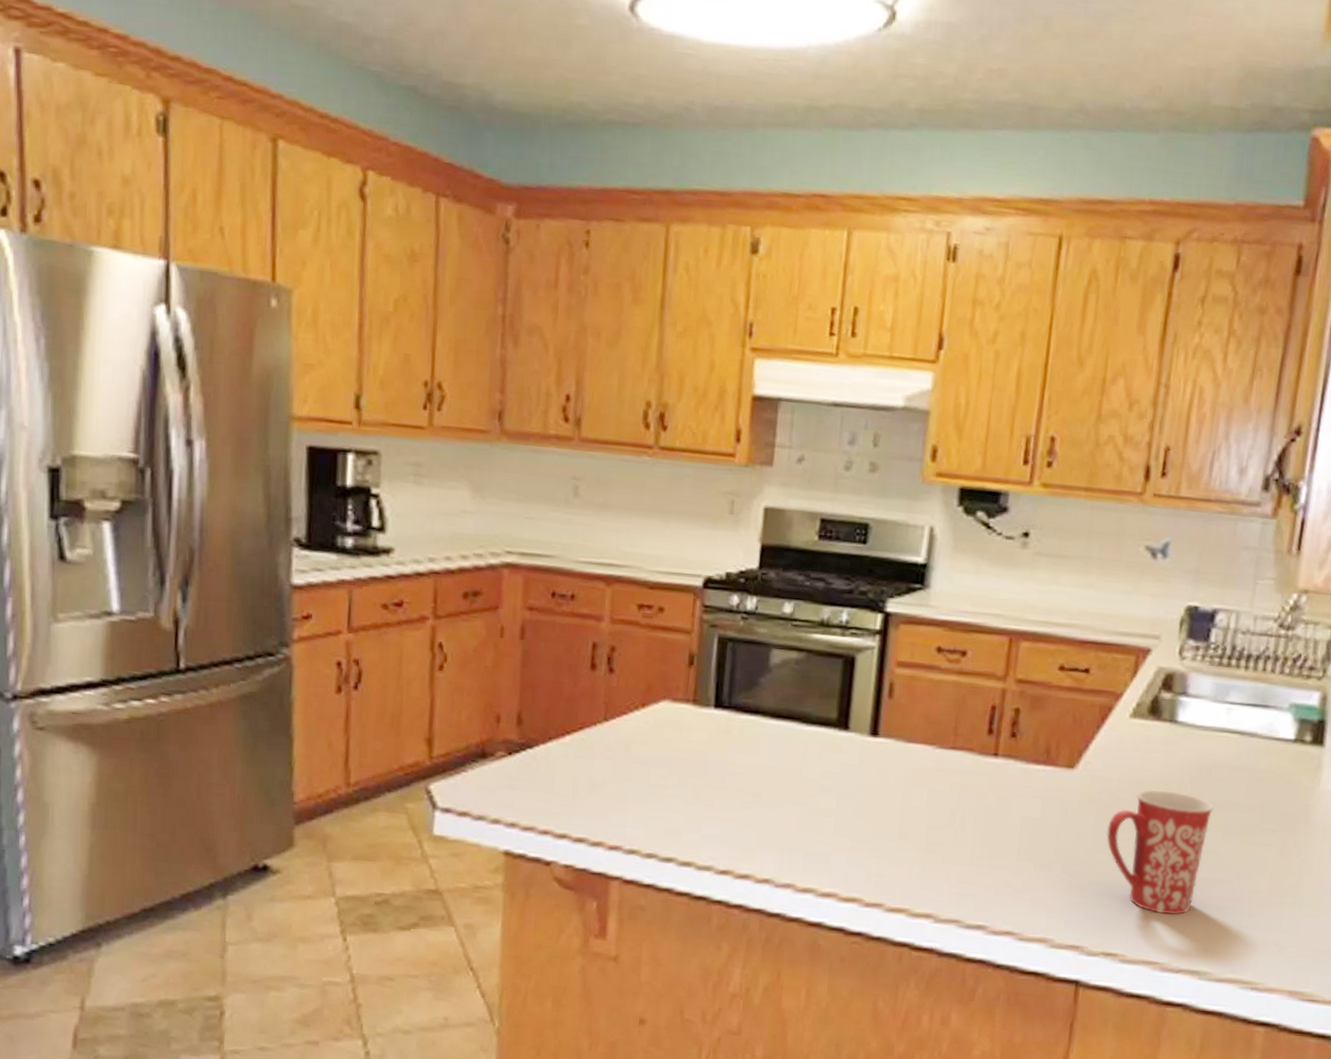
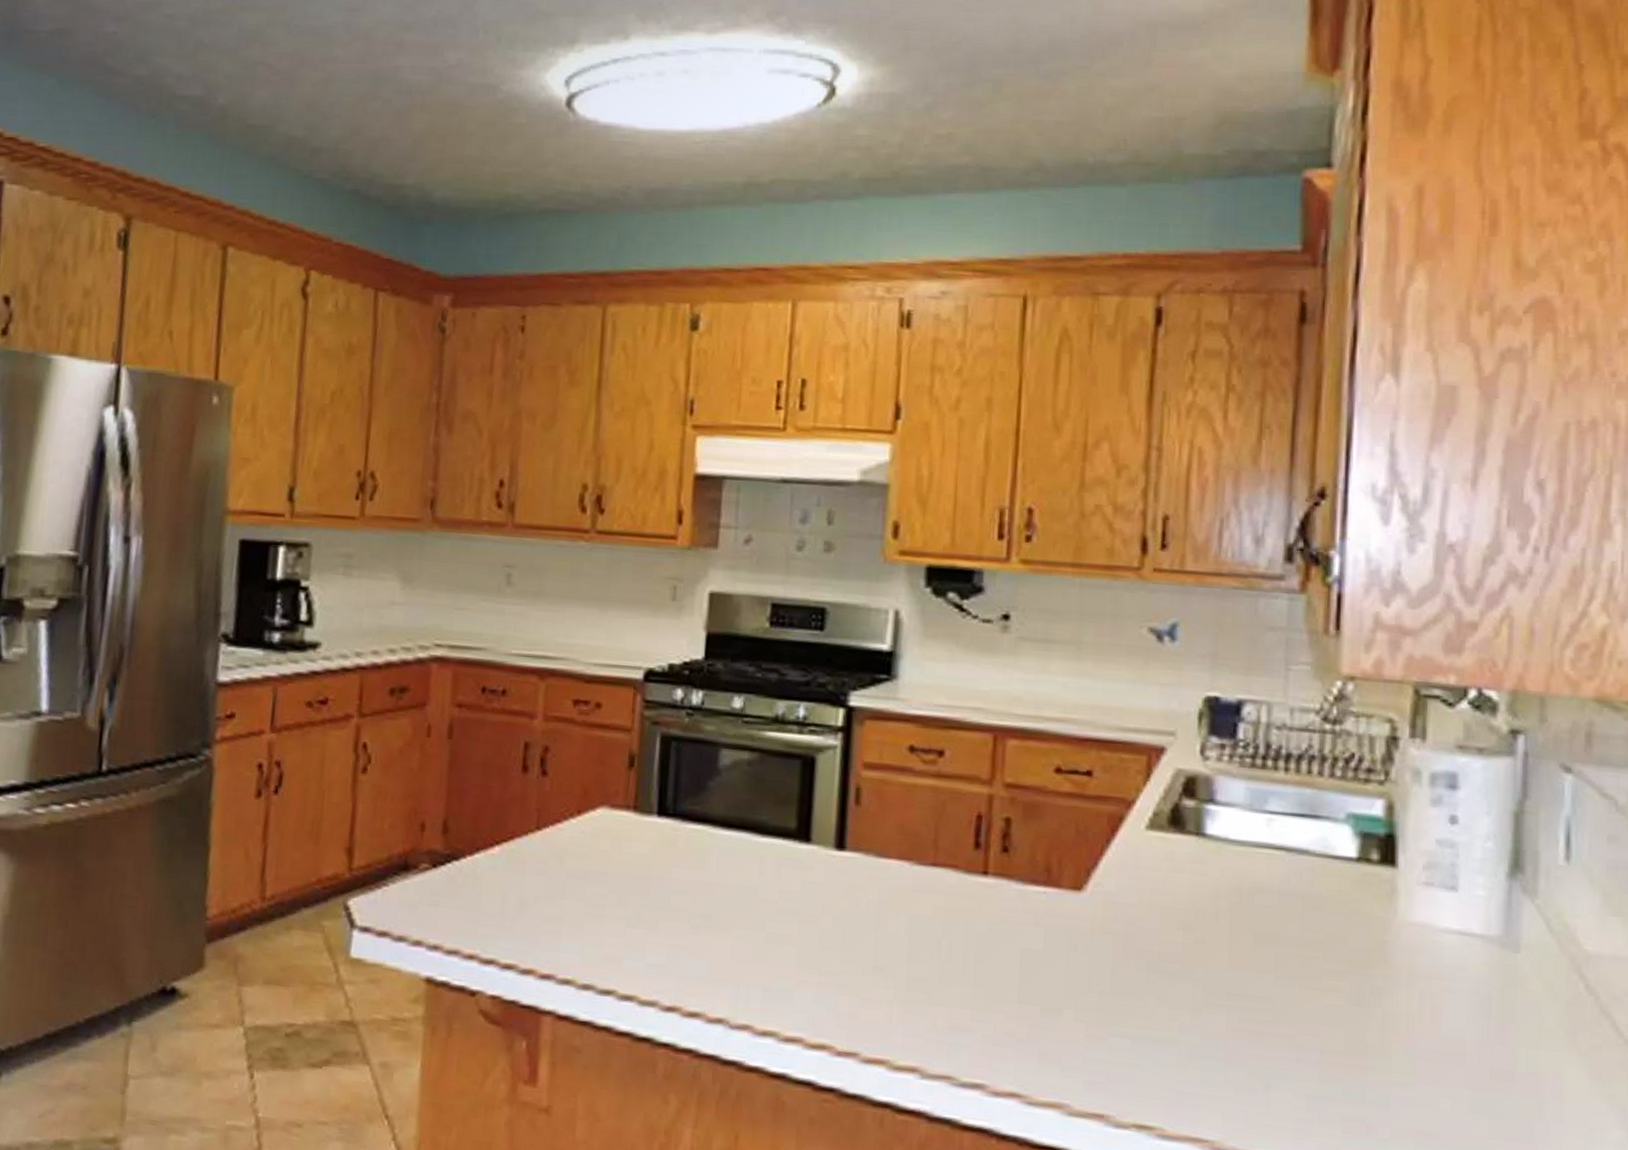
mug: present [1106,790,1214,916] -> none [1128,918,1262,1079]

